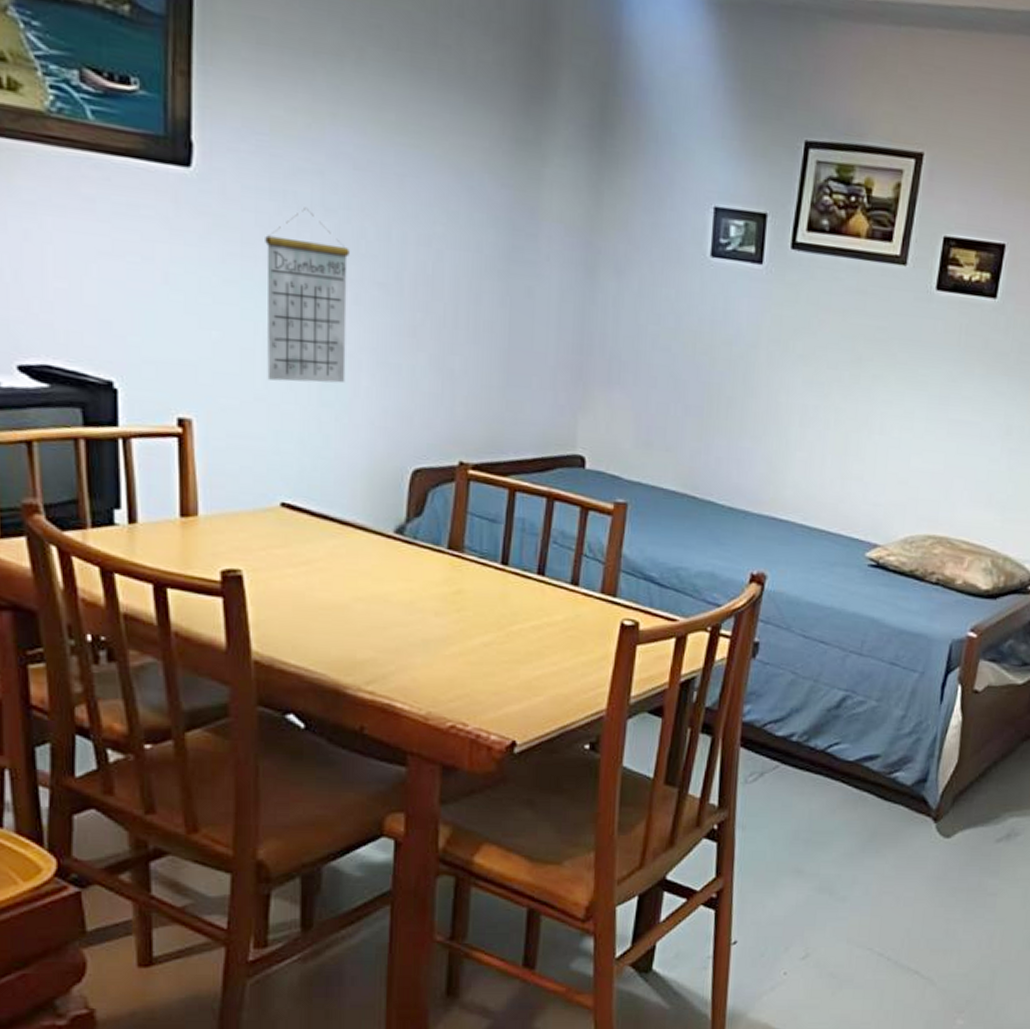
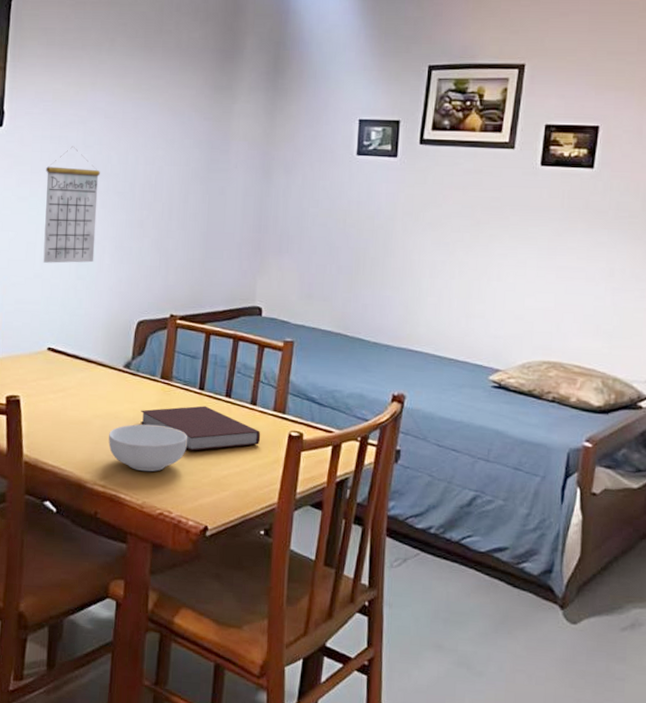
cereal bowl: none [376,610,488,673] -> present [108,424,188,472]
notebook: none [420,586,585,645] -> present [140,406,261,451]

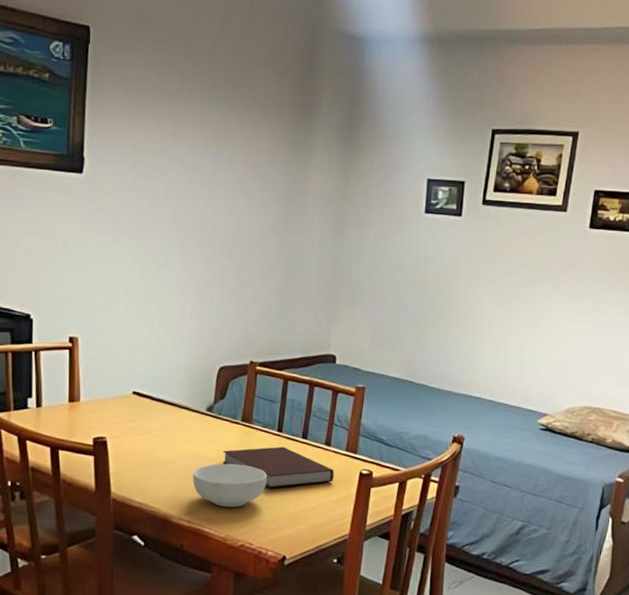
calendar: present [43,146,100,263] -> none [126,195,181,310]

